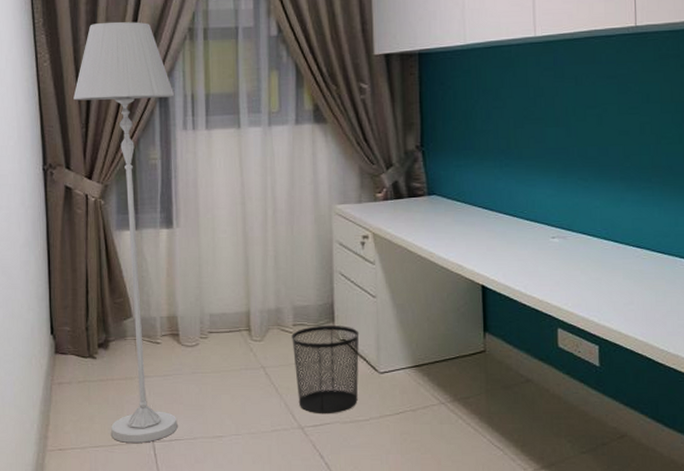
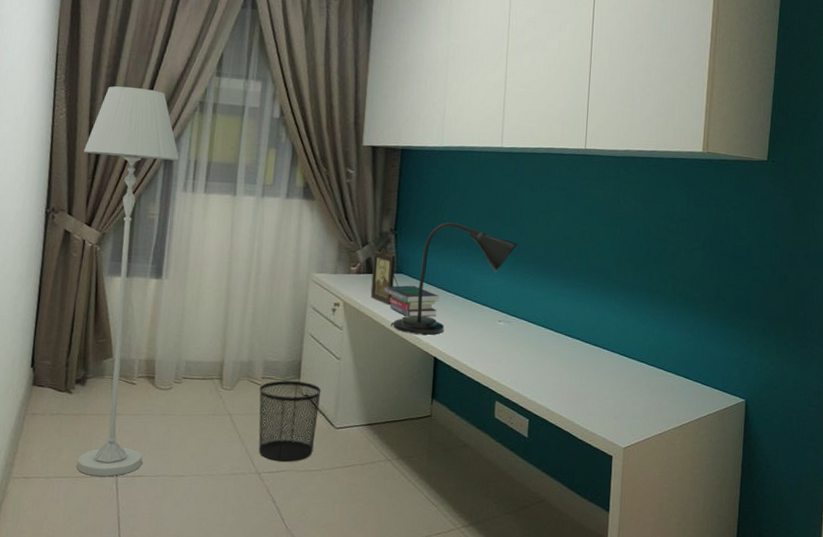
photo frame: none [400,167,433,233] -> present [370,247,399,306]
books: none [415,207,480,242] -> present [383,285,439,318]
desk lamp: none [428,131,565,261] -> present [390,222,517,335]

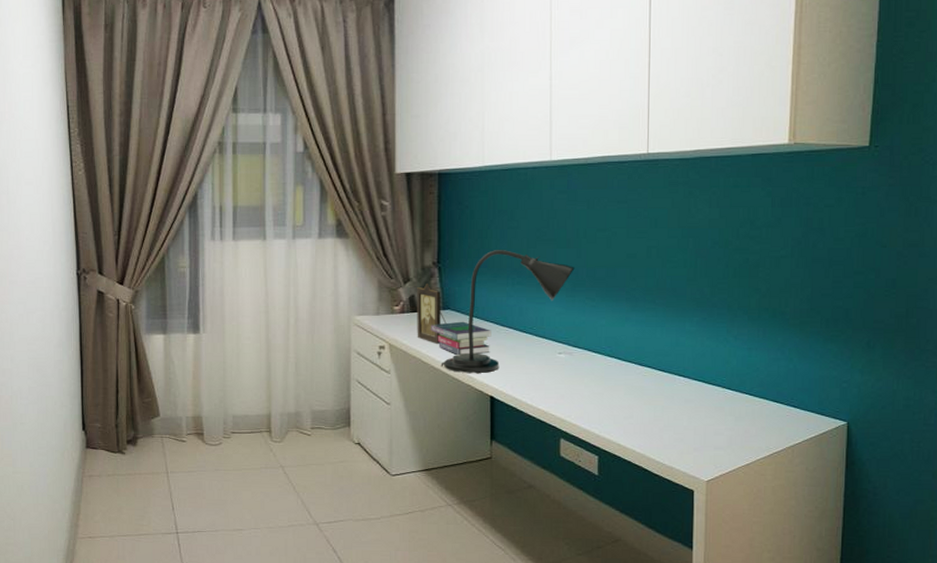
floor lamp: present [77,86,180,477] -> none [107,133,204,533]
waste bin: present [258,380,322,462] -> none [309,429,374,511]

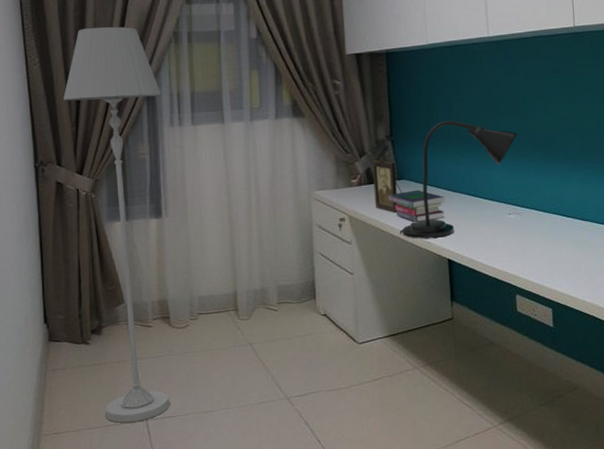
floor lamp: none [107,133,204,533] -> present [63,26,170,423]

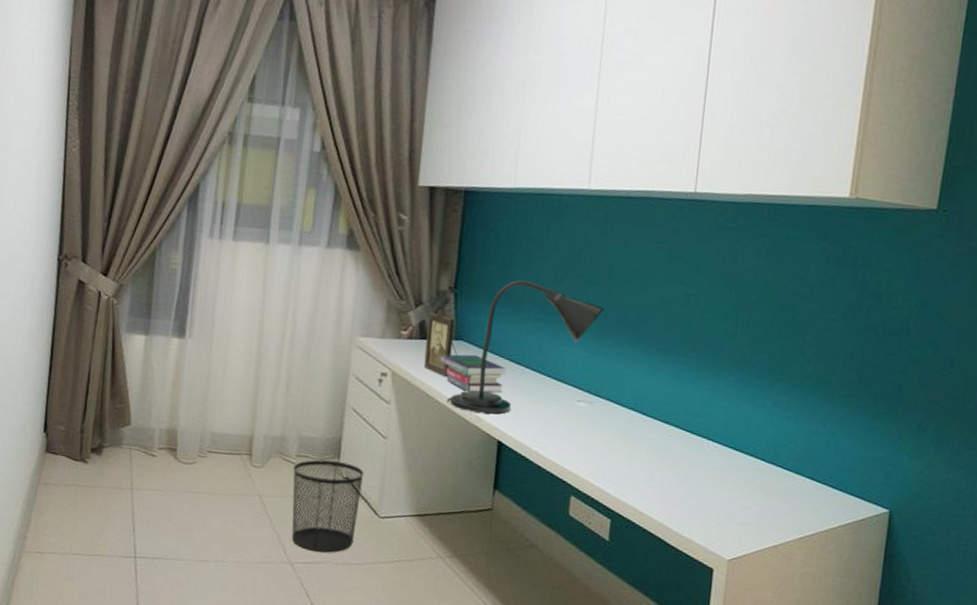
floor lamp: present [63,26,170,423] -> none [93,114,205,557]
waste bin: none [276,301,339,384] -> present [291,459,364,553]

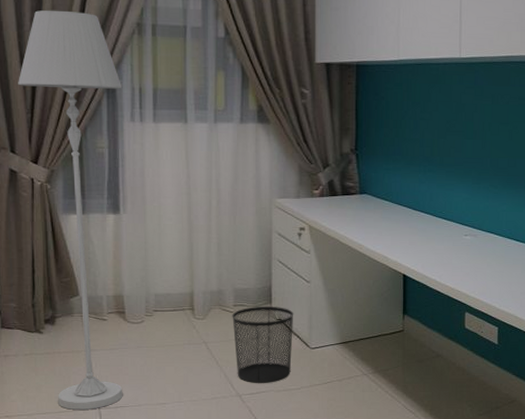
floor lamp: none [93,114,205,557] -> present [18,10,123,410]
photo frame: present [423,308,458,378] -> none [335,168,364,227]
books: present [439,354,506,394] -> none [348,205,405,236]
desk lamp: present [446,280,604,414] -> none [357,139,480,253]

